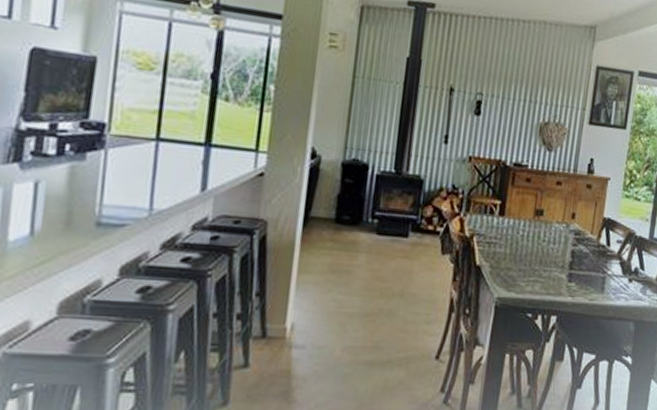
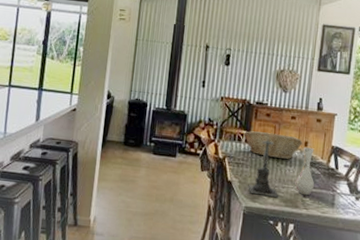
fruit basket: none [497,200,569,236] -> present [243,131,303,160]
candle holder: none [501,204,540,284] -> present [248,134,279,197]
vase: none [559,220,583,280] -> present [295,147,314,196]

